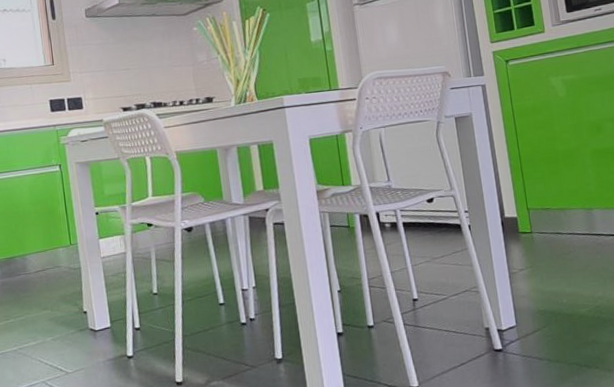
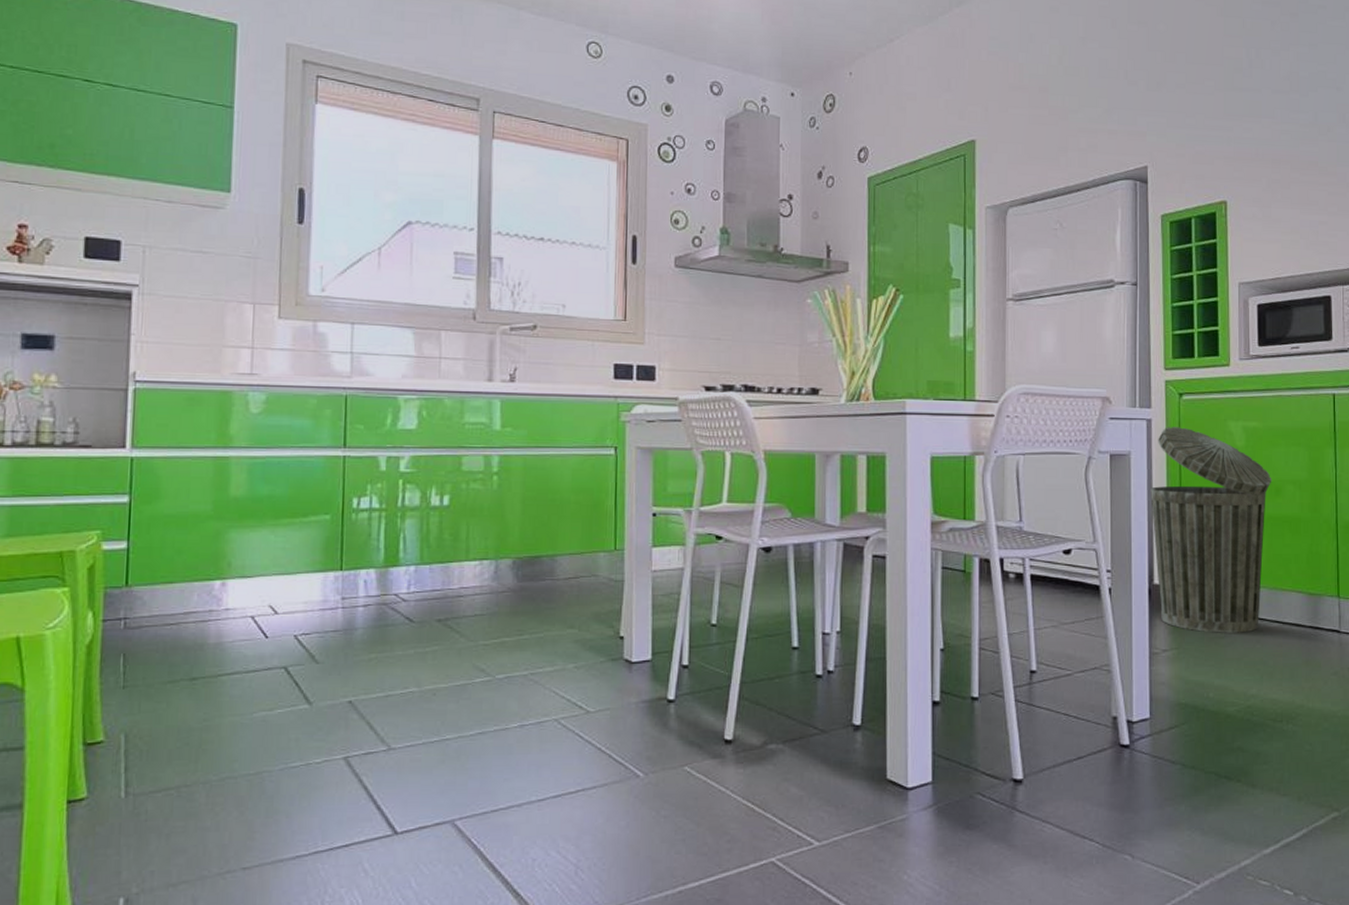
trash can: none [492,87,597,251] -> present [1150,427,1272,633]

